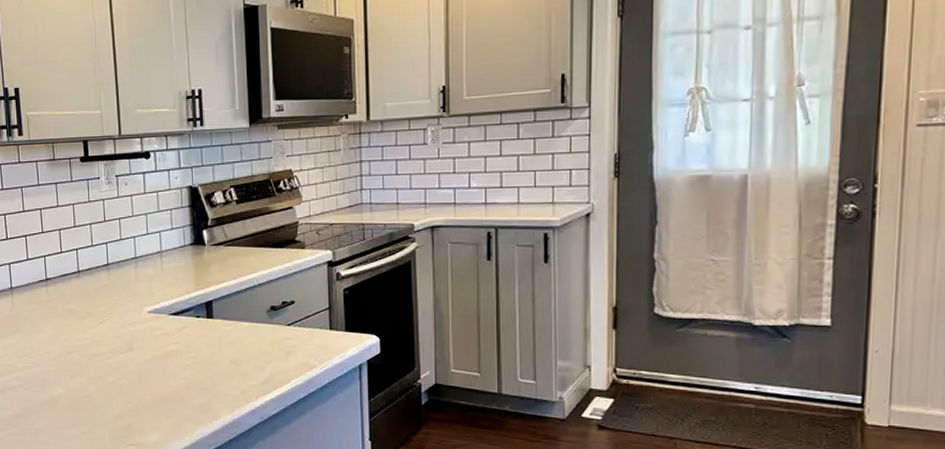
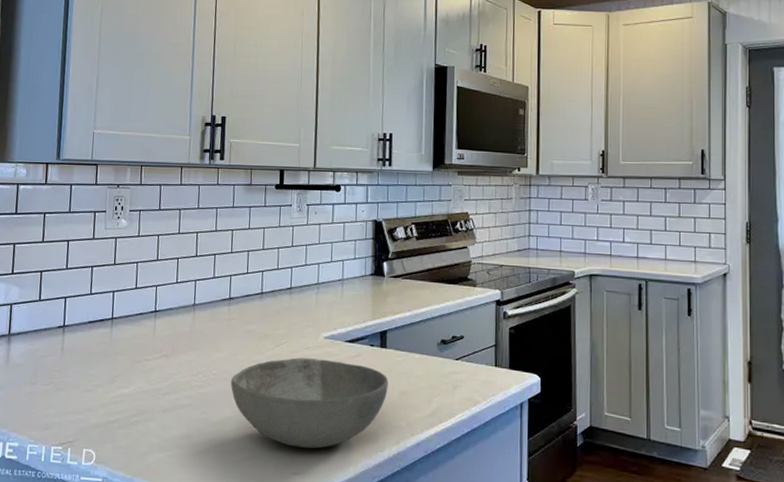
bowl: none [57,334,218,421] -> present [230,357,389,449]

